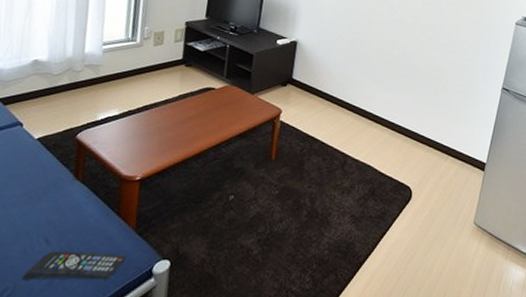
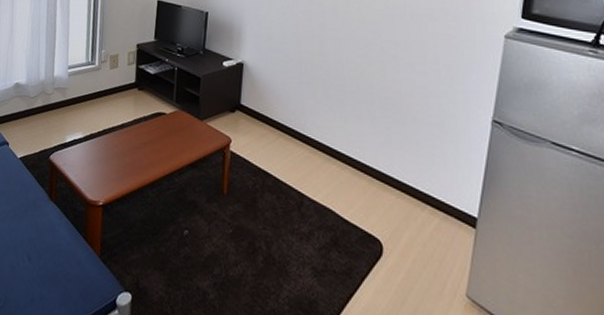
remote control: present [21,252,127,280] -> none [10,269,94,305]

